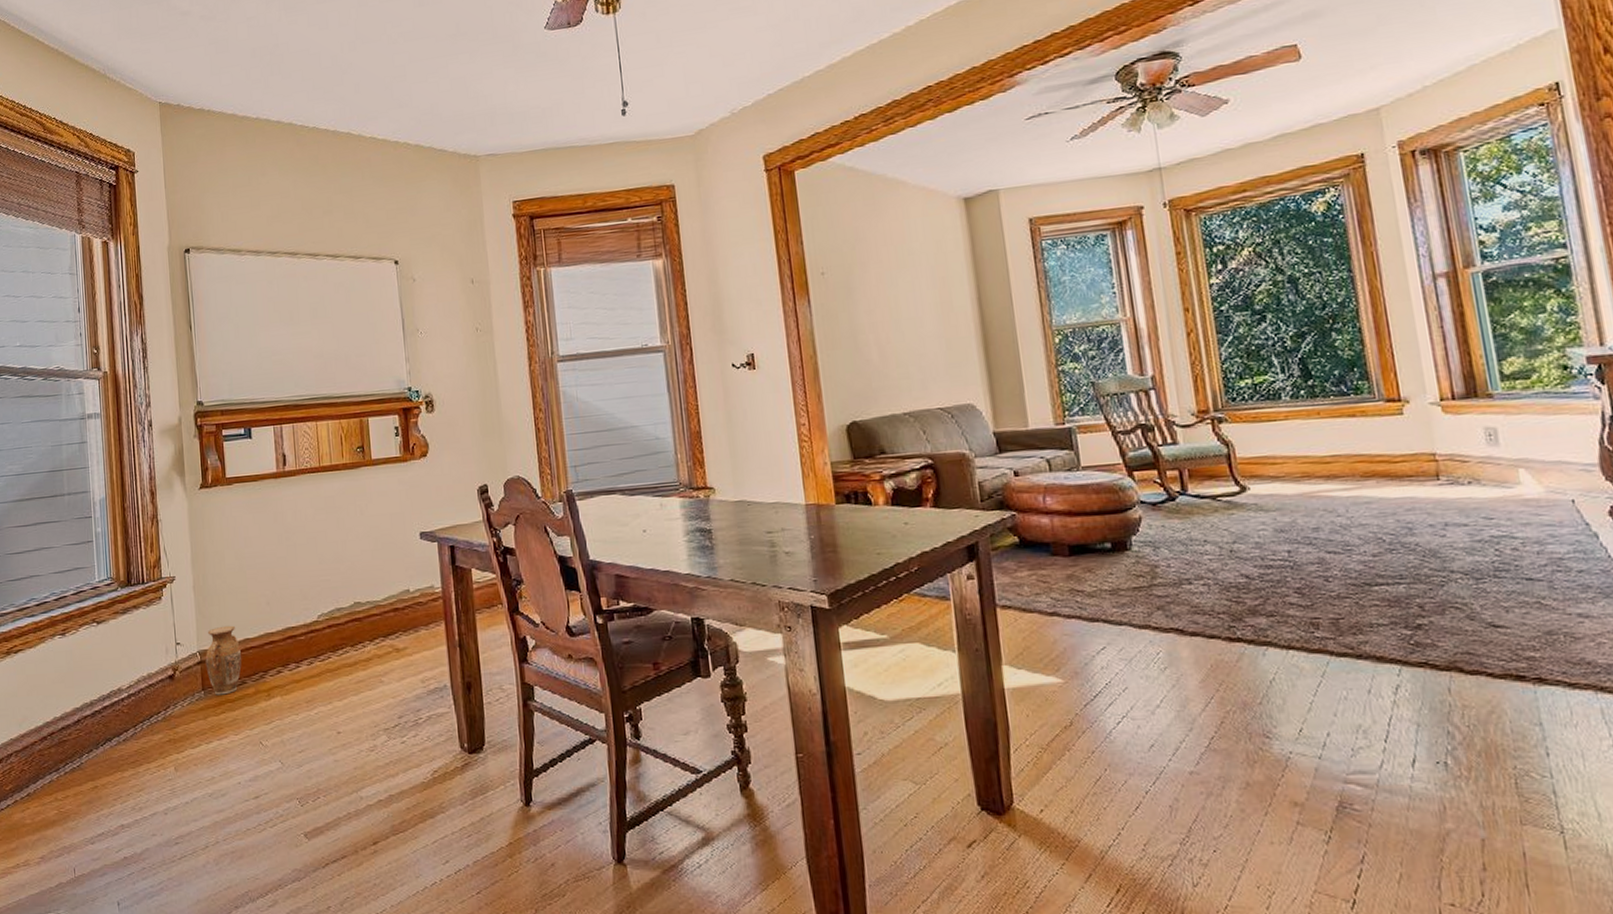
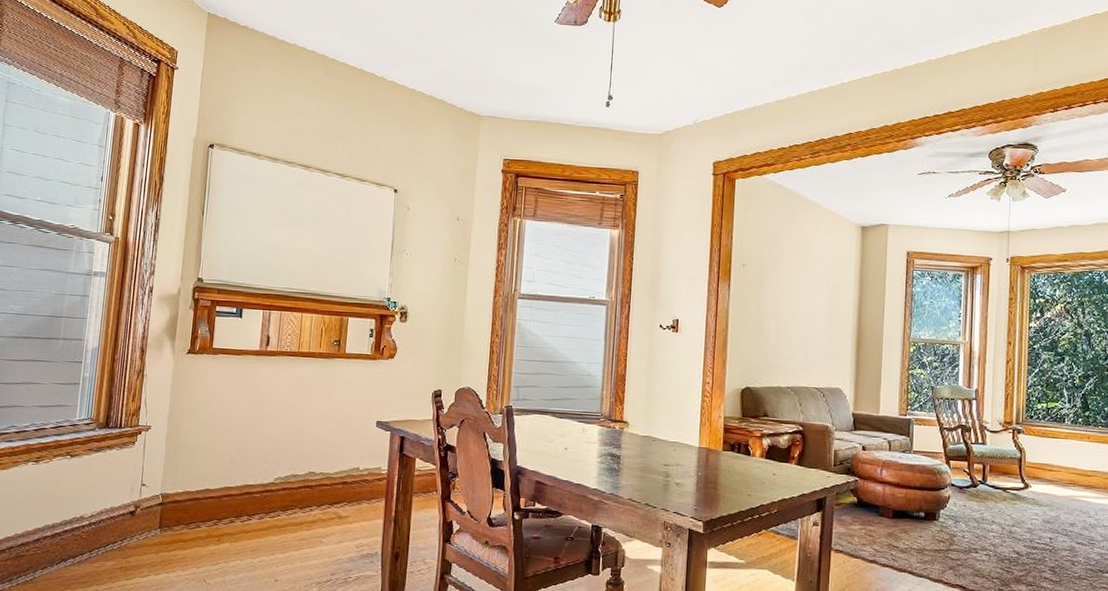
vase: present [205,625,242,695] -> none [165,475,200,535]

